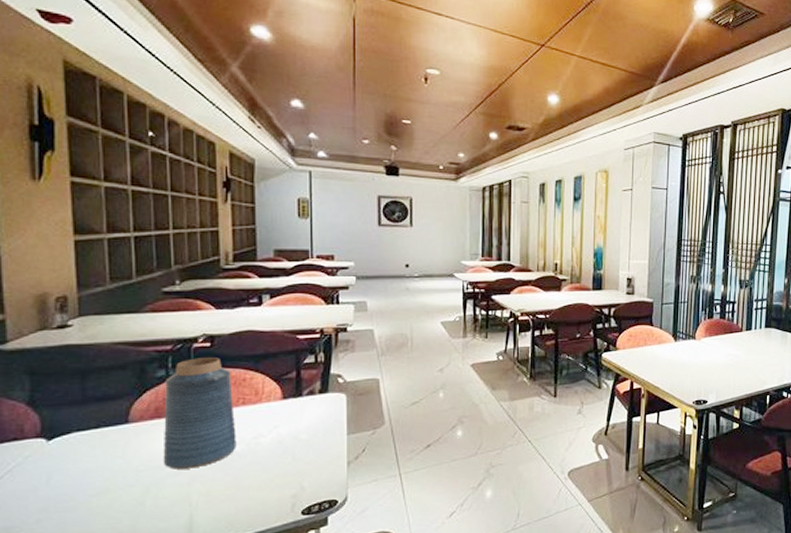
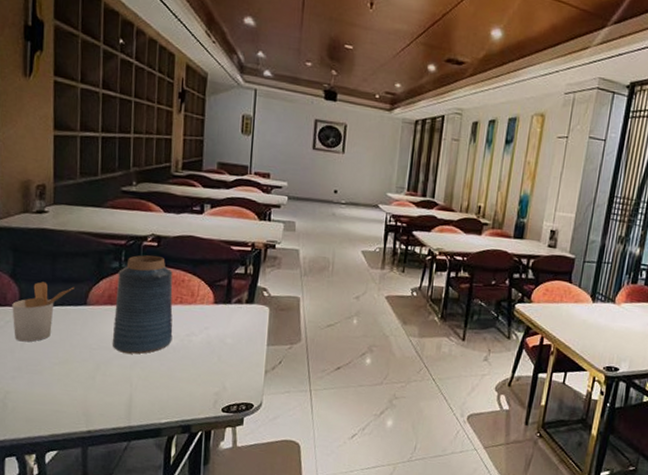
utensil holder: none [32,404,112,477] -> present [12,282,75,342]

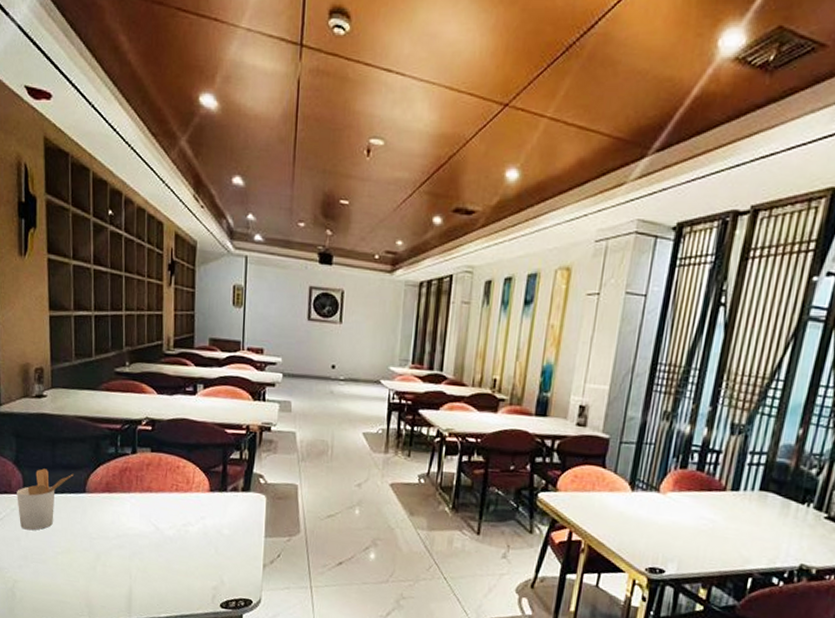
vase: present [112,255,173,354] -> none [111,440,170,545]

